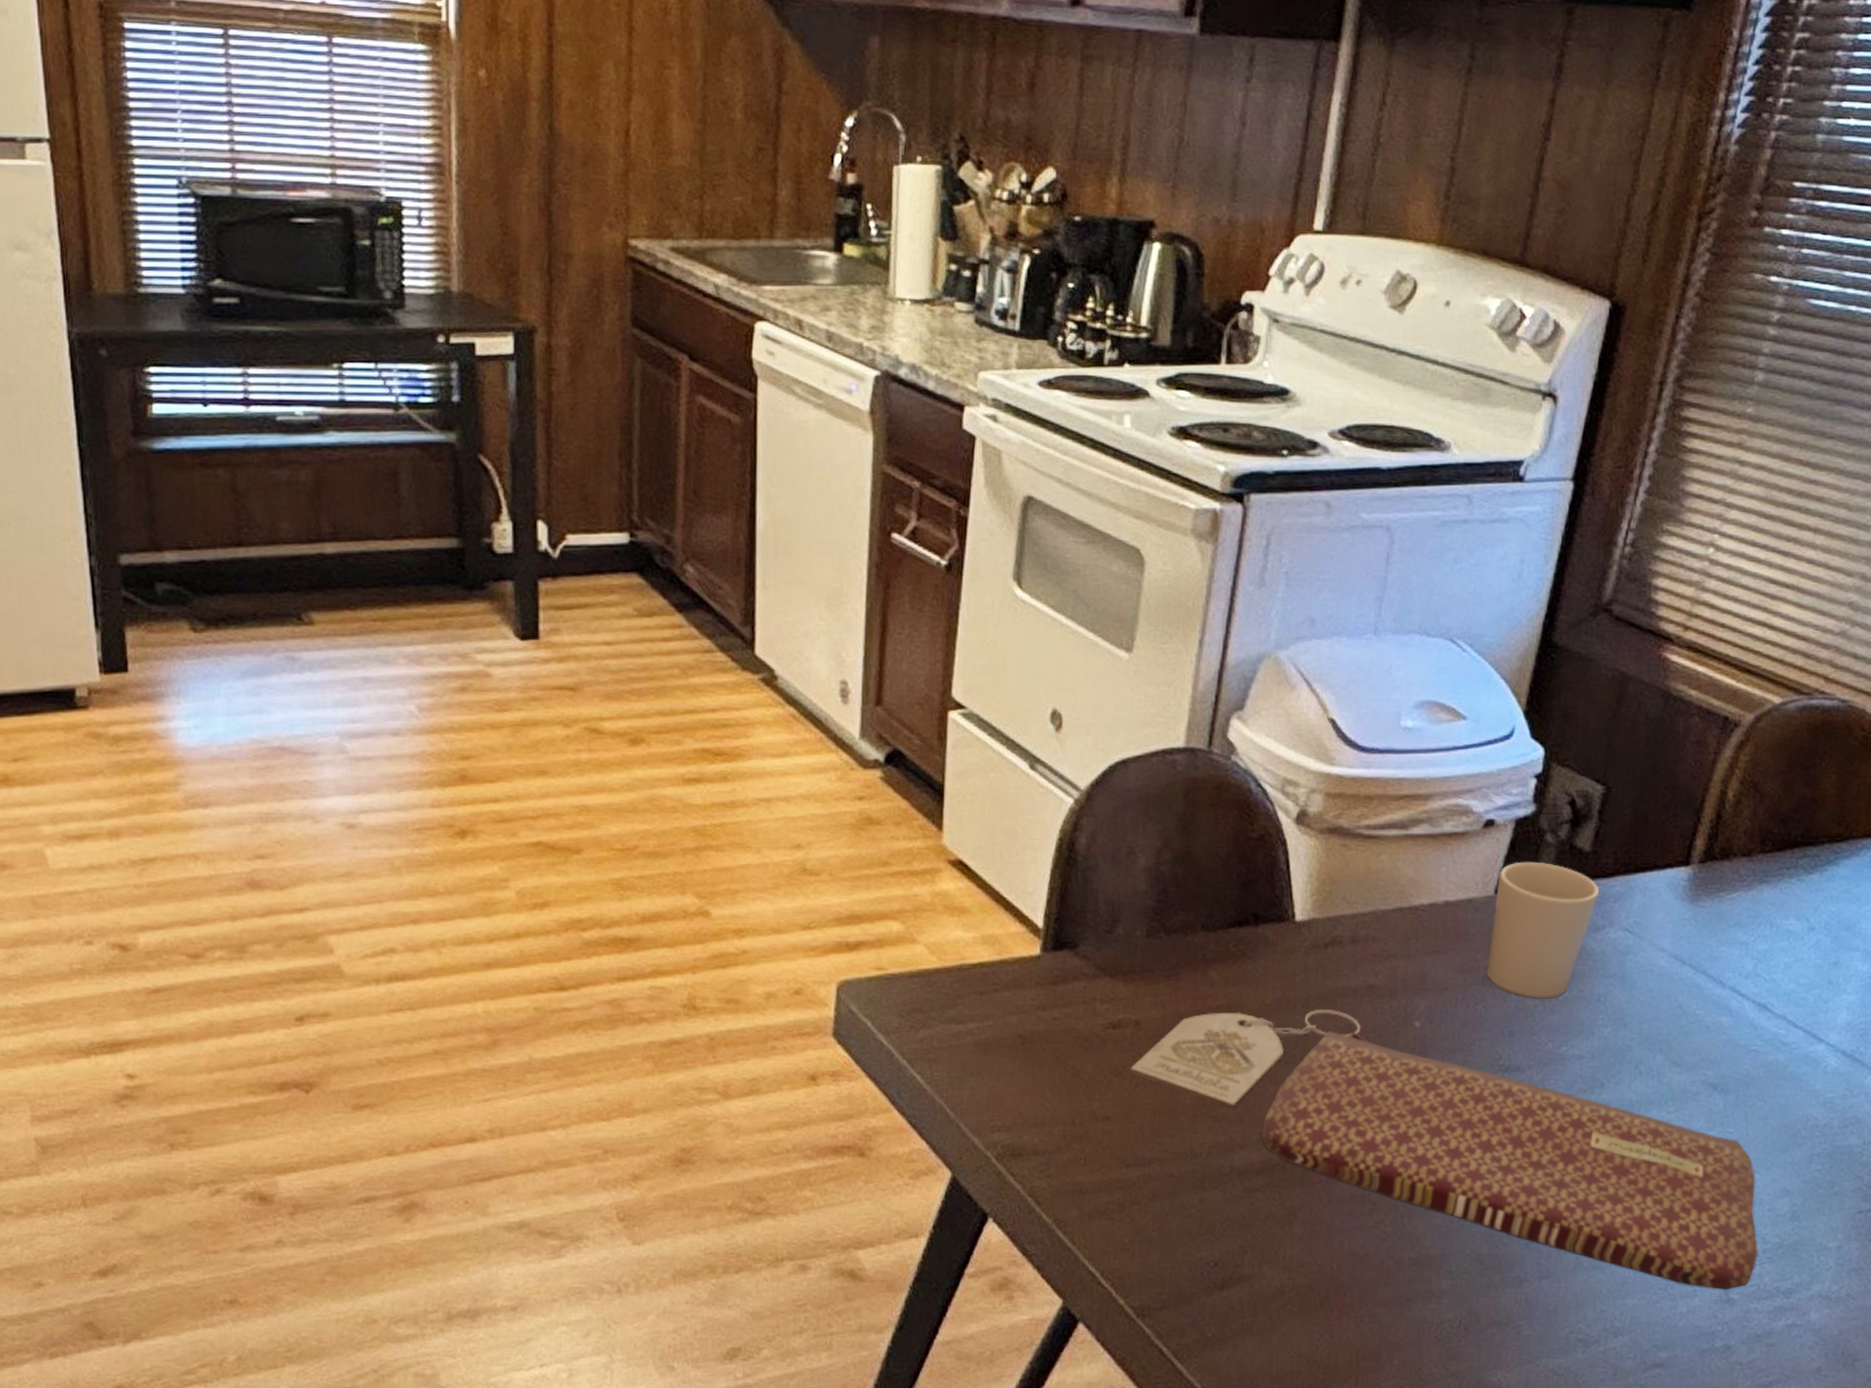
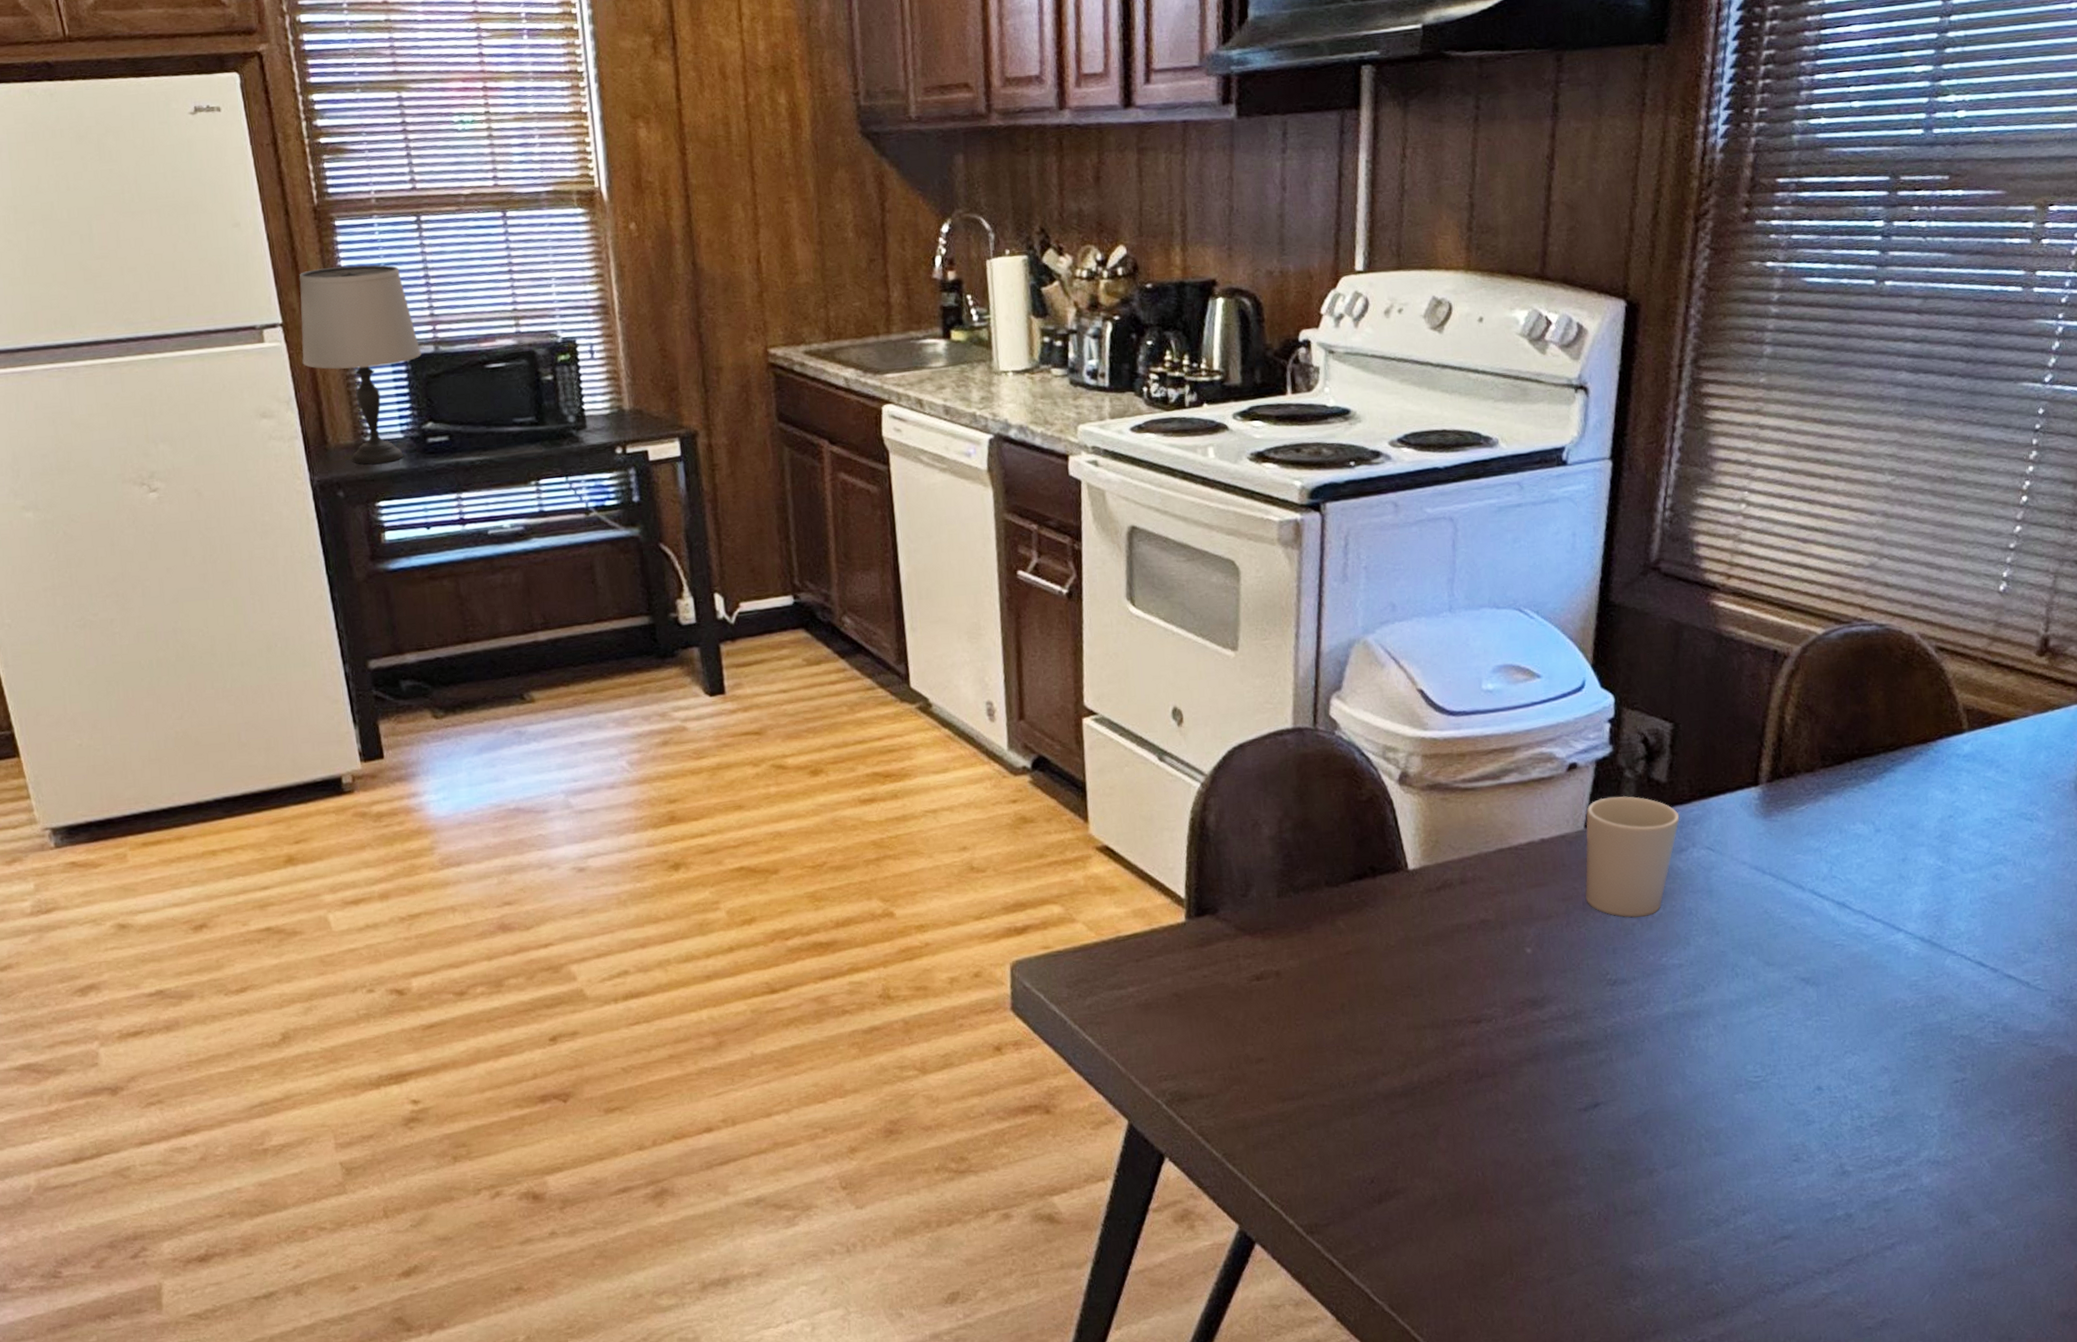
lamp: none [70,78,215,321] -> present [299,264,421,465]
placemat: present [1129,1010,1759,1289] -> none [1275,945,1867,1163]

